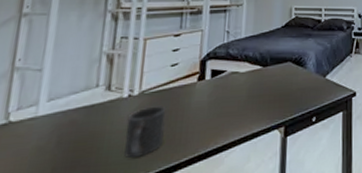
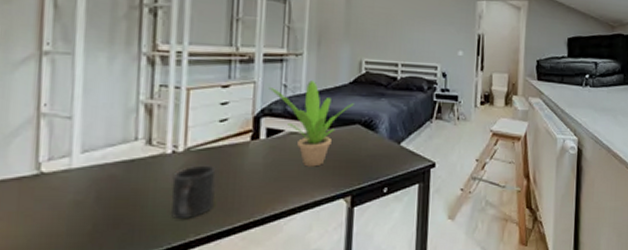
potted plant: none [214,26,286,102] -> present [269,80,354,167]

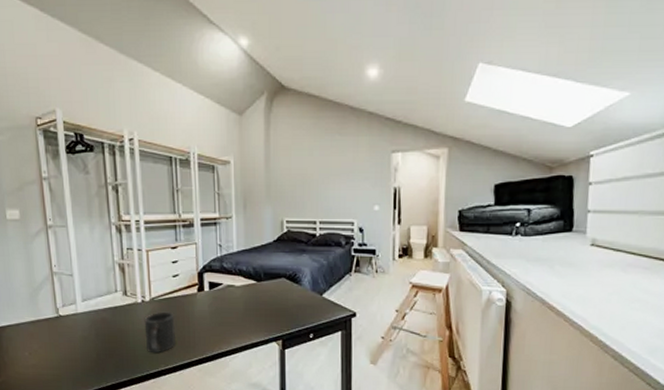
potted plant: present [269,80,354,167] -> none [207,240,279,315]

